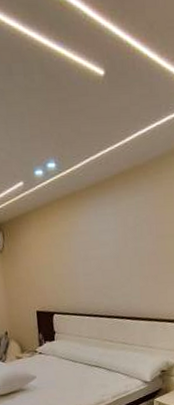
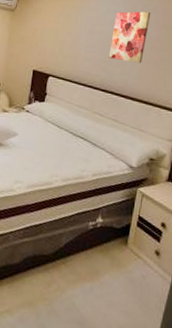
wall art: none [108,223,144,283] -> present [108,11,151,63]

